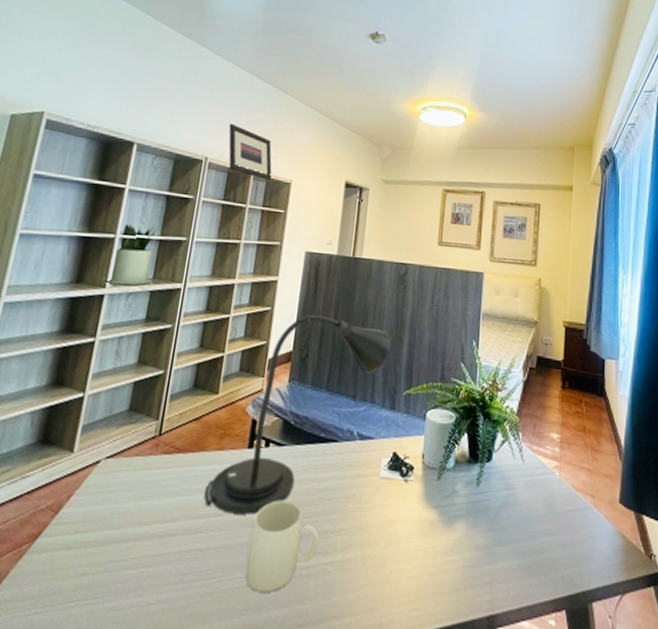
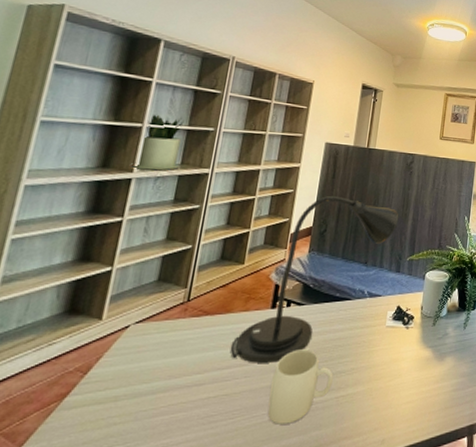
picture frame: present [228,123,272,181] -> none [255,27,296,81]

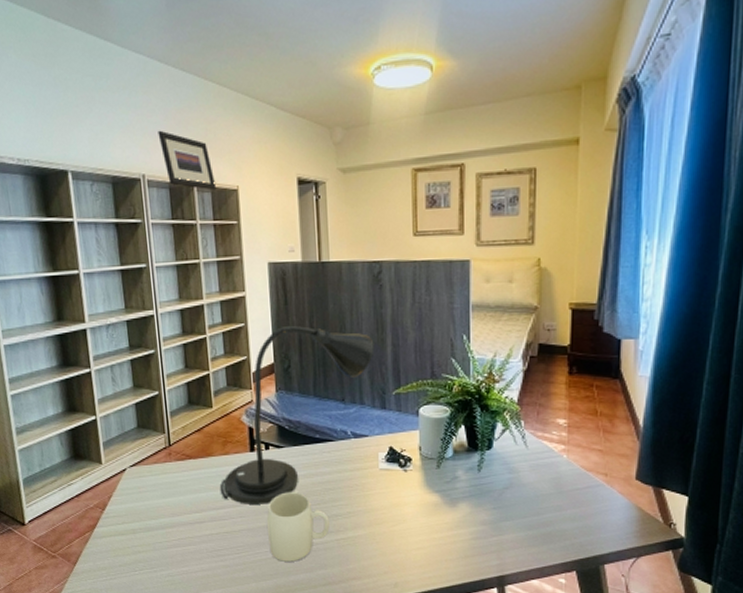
planter: present [129,114,185,171] -> none [80,257,125,319]
picture frame: none [255,27,296,81] -> present [157,130,217,191]

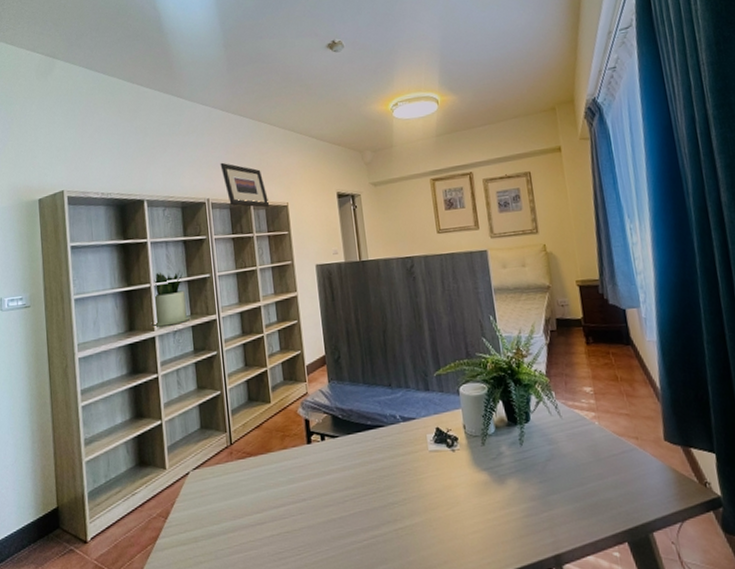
planter: none [80,257,125,319] -> present [150,271,191,328]
desk lamp: present [220,326,375,504] -> none [279,319,414,500]
mug: present [266,492,330,562] -> none [325,482,387,560]

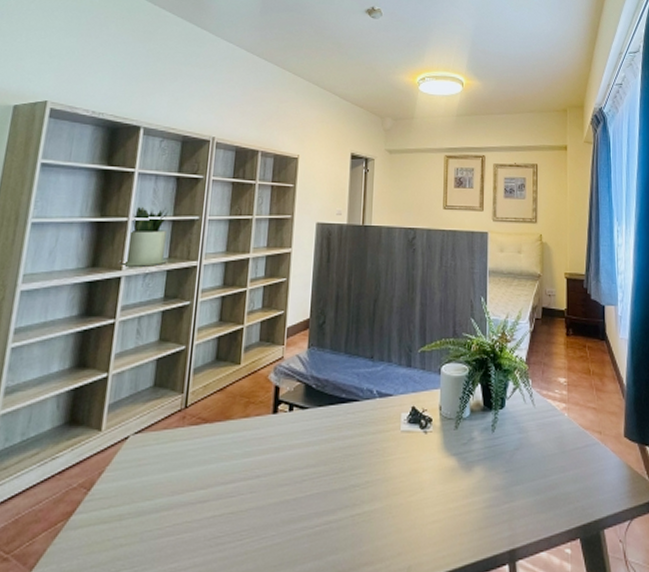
picture frame: present [220,162,270,208] -> none [234,102,280,157]

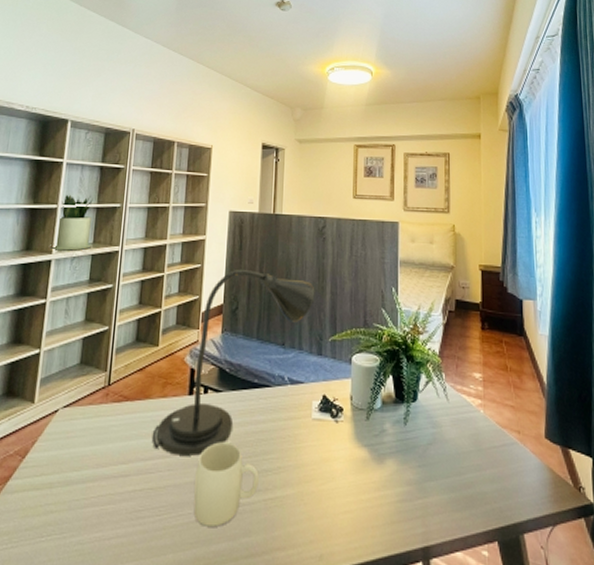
desk lamp: none [232,283,405,476] -> present [151,270,315,456]
mug: none [277,460,346,547] -> present [193,442,259,527]

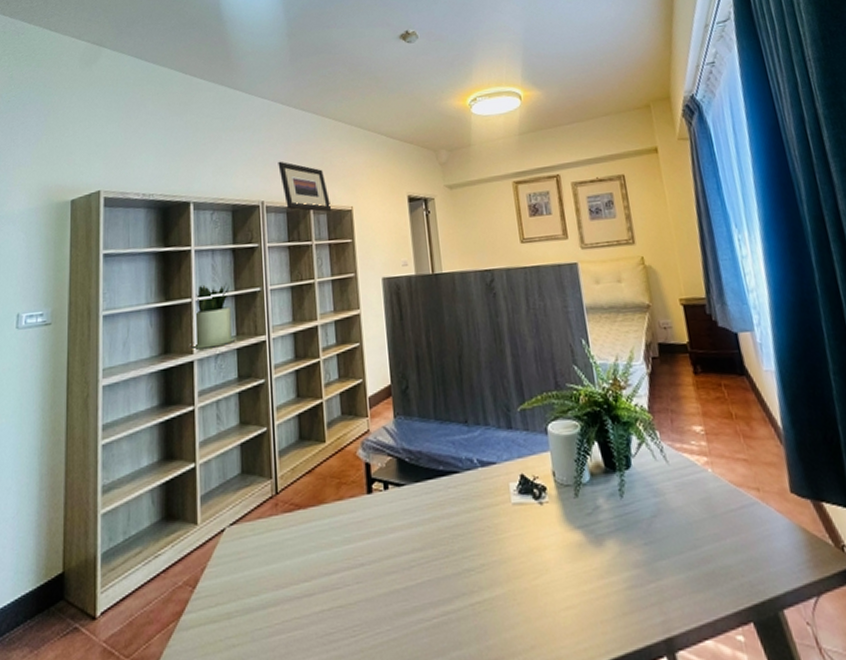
desk lamp: present [151,270,315,456] -> none [333,341,495,565]
picture frame: none [152,96,194,147] -> present [278,161,332,212]
mug: present [193,442,259,527] -> none [387,542,462,643]

